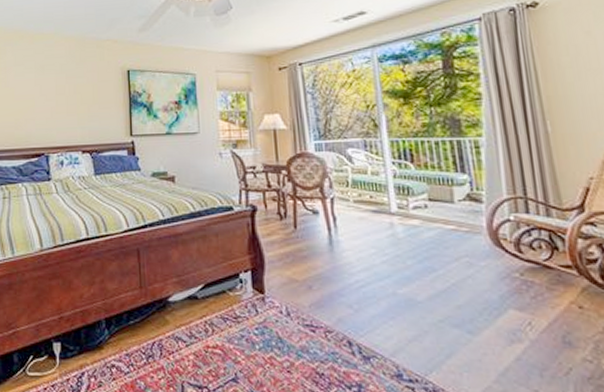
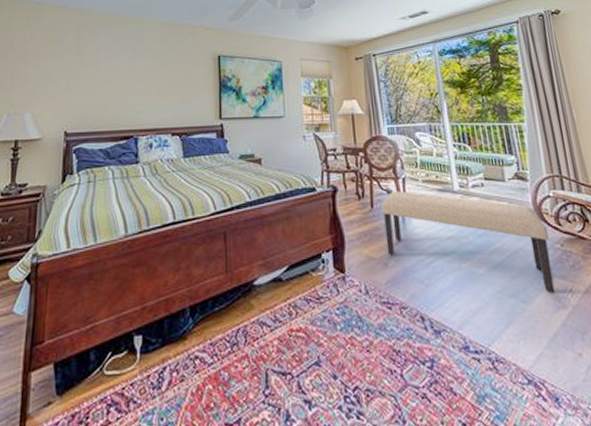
bench: none [306,211,510,324] -> present [381,190,555,292]

